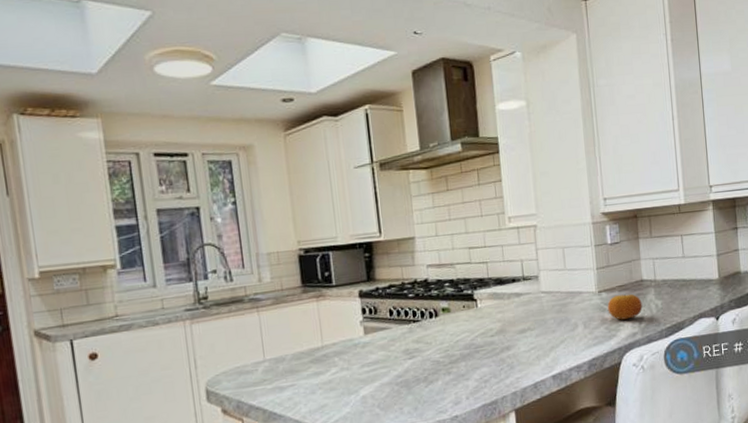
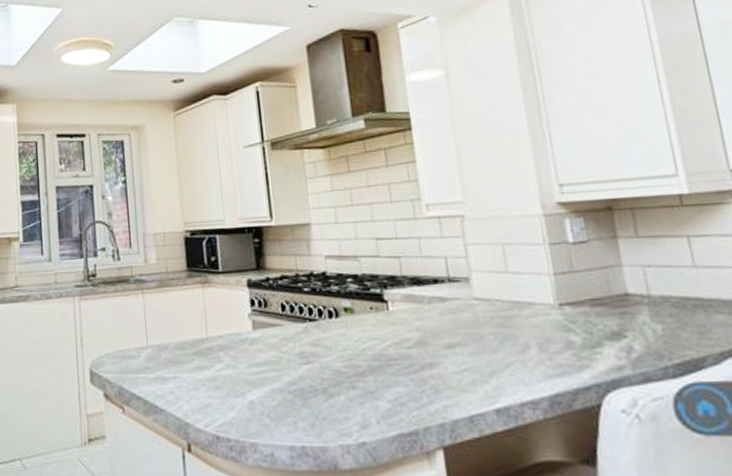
fruit: present [607,294,643,320] -> none [573,311,631,346]

